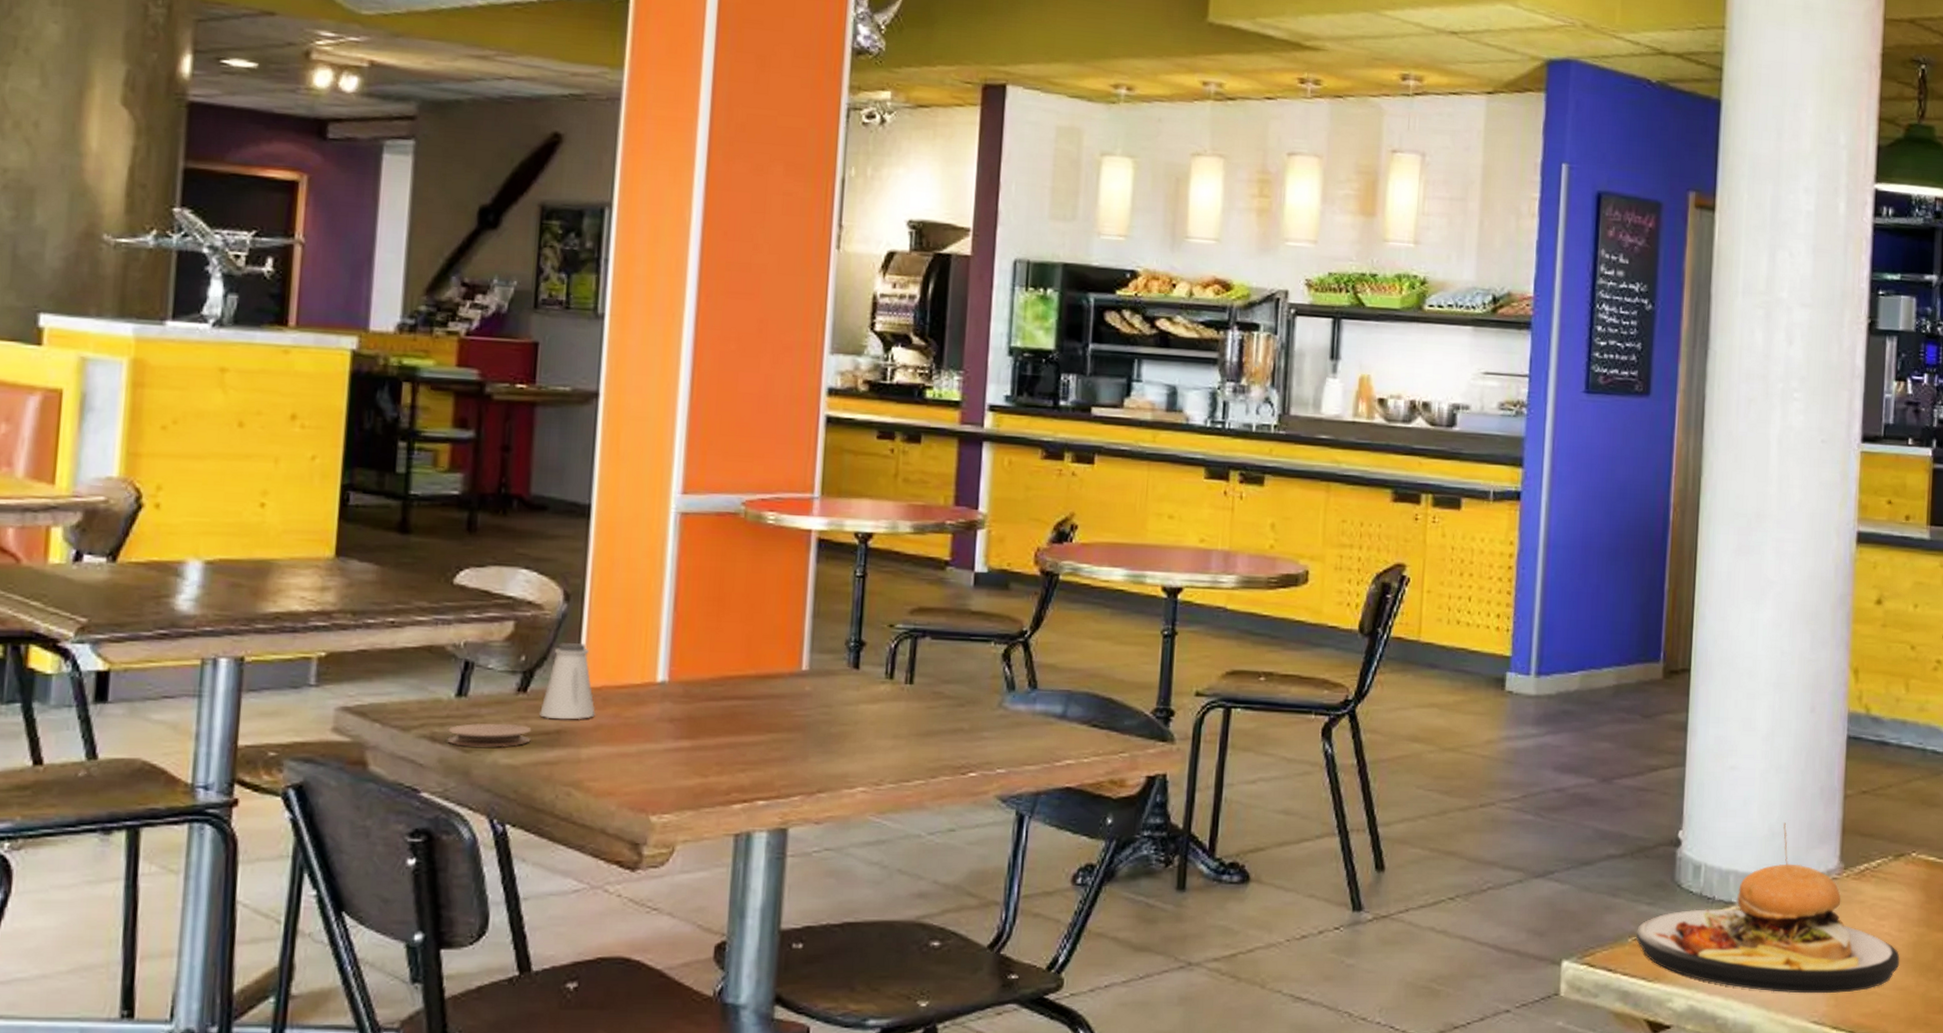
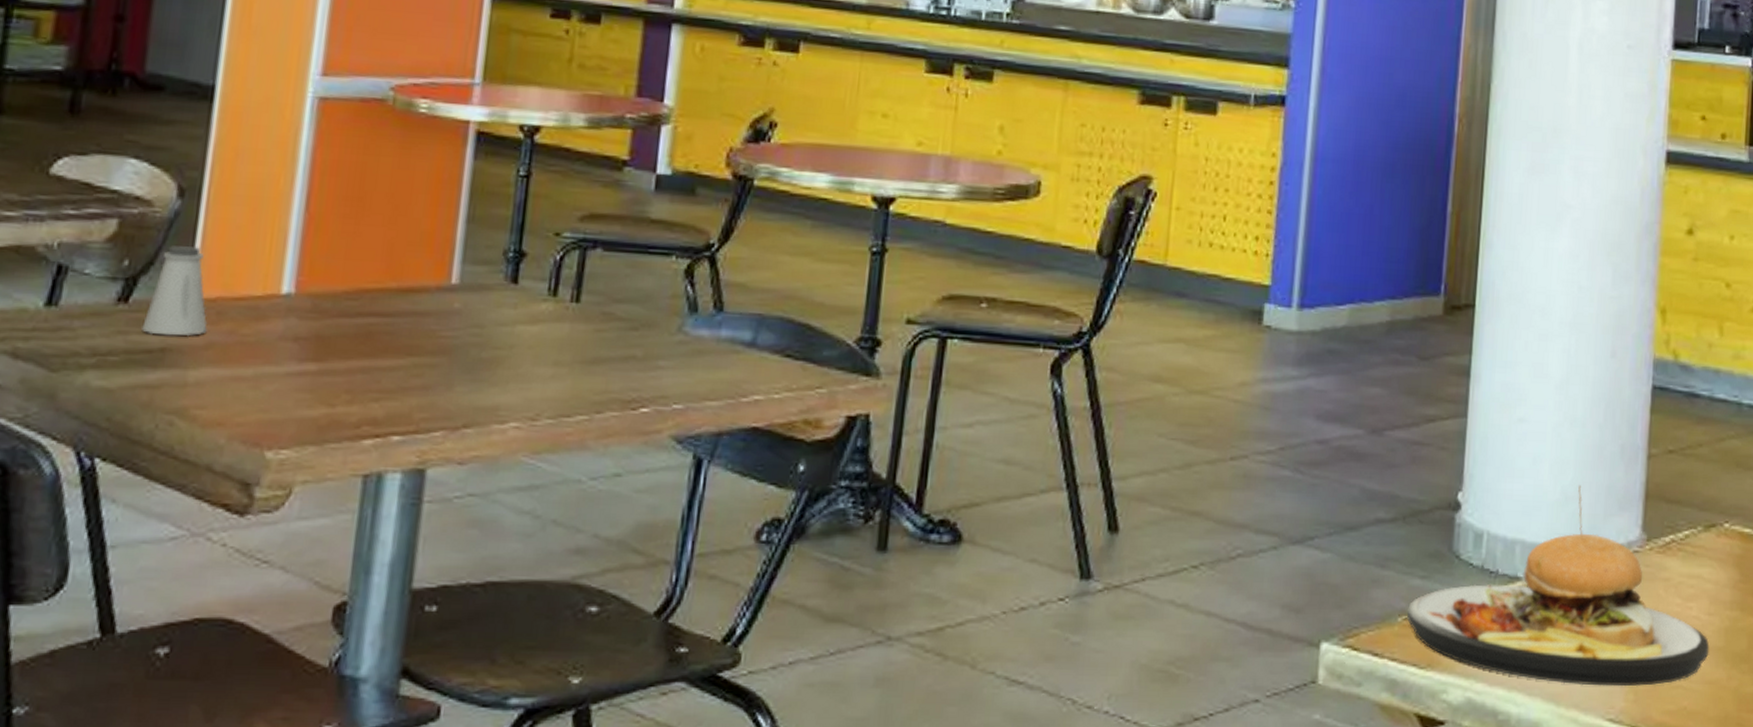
coaster: present [447,722,532,748] -> none [31,337,132,367]

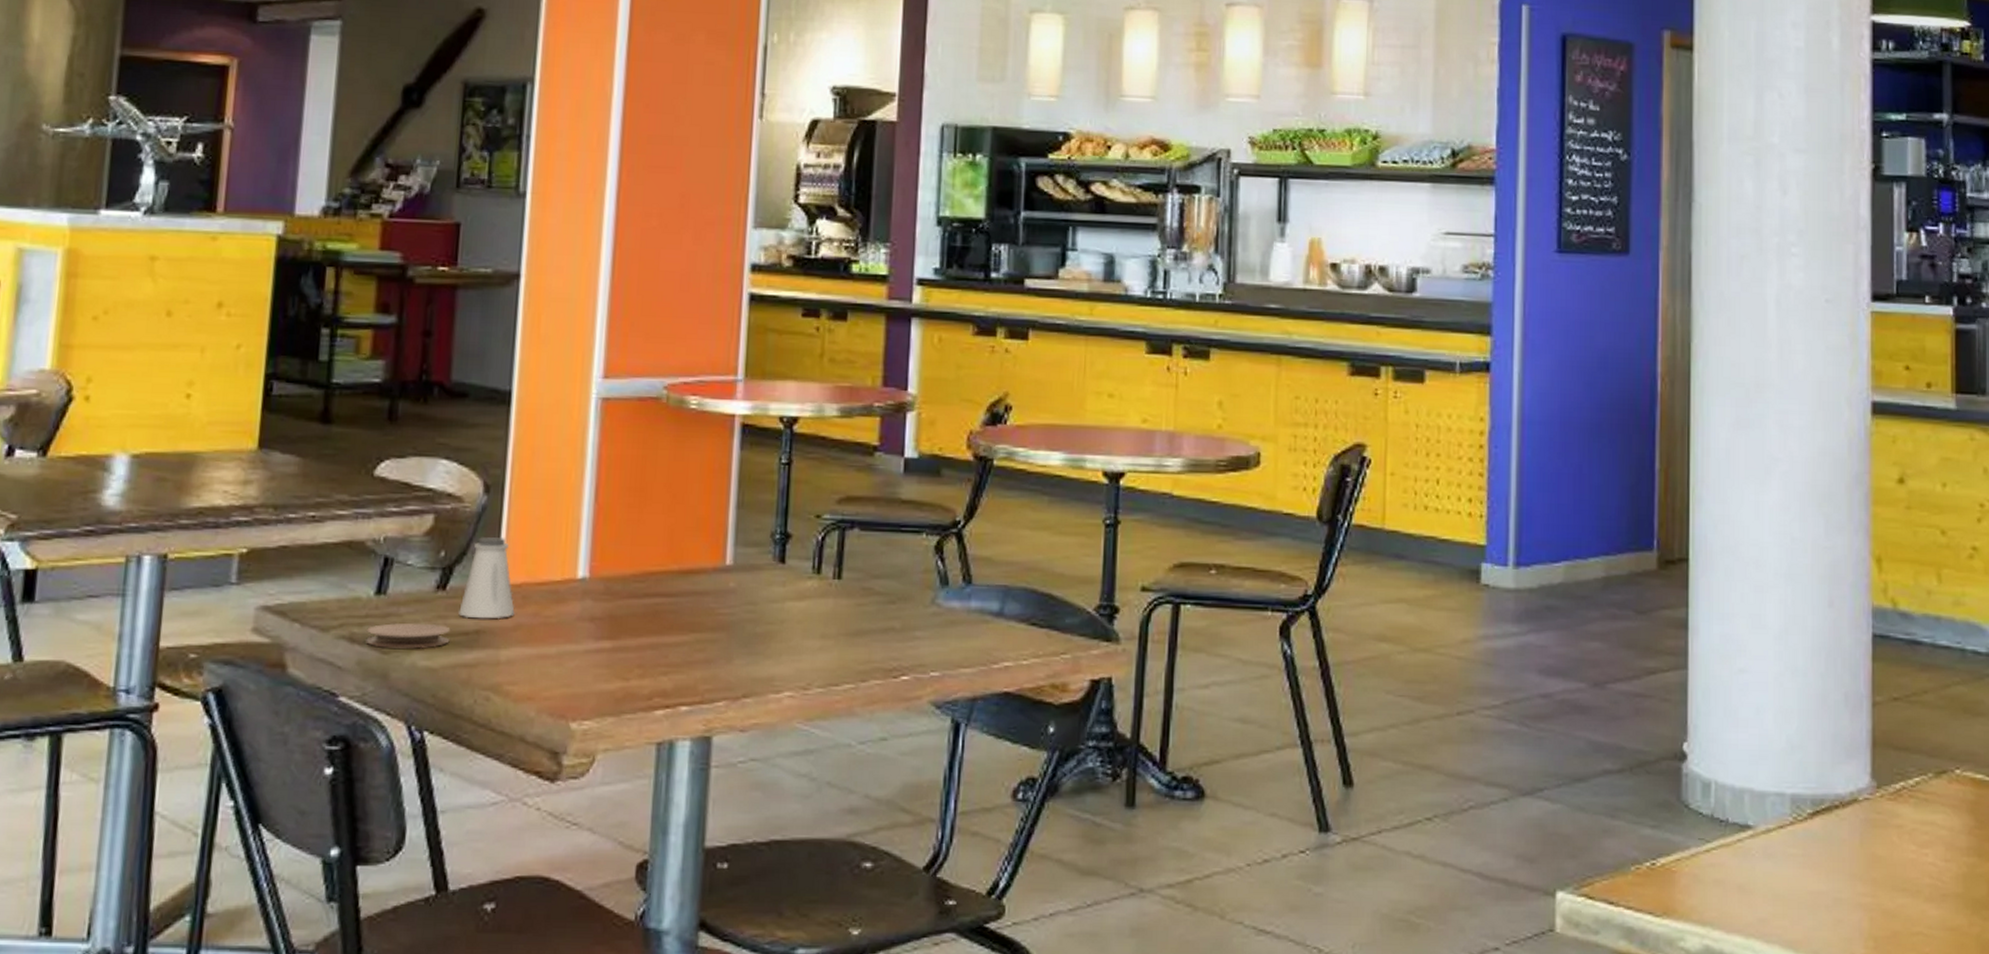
coaster: none [31,337,132,367] -> present [366,622,451,649]
plate: present [1407,485,1710,687] -> none [1640,734,1948,934]

